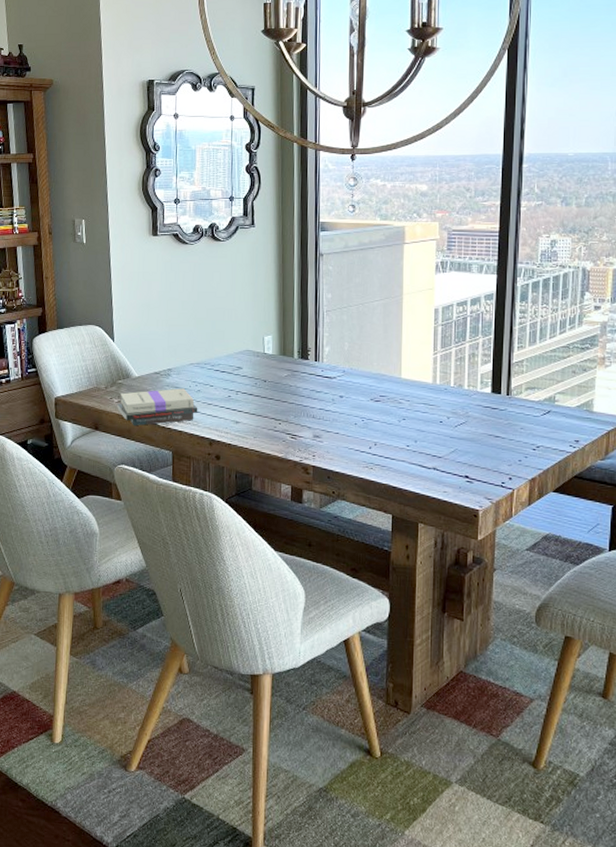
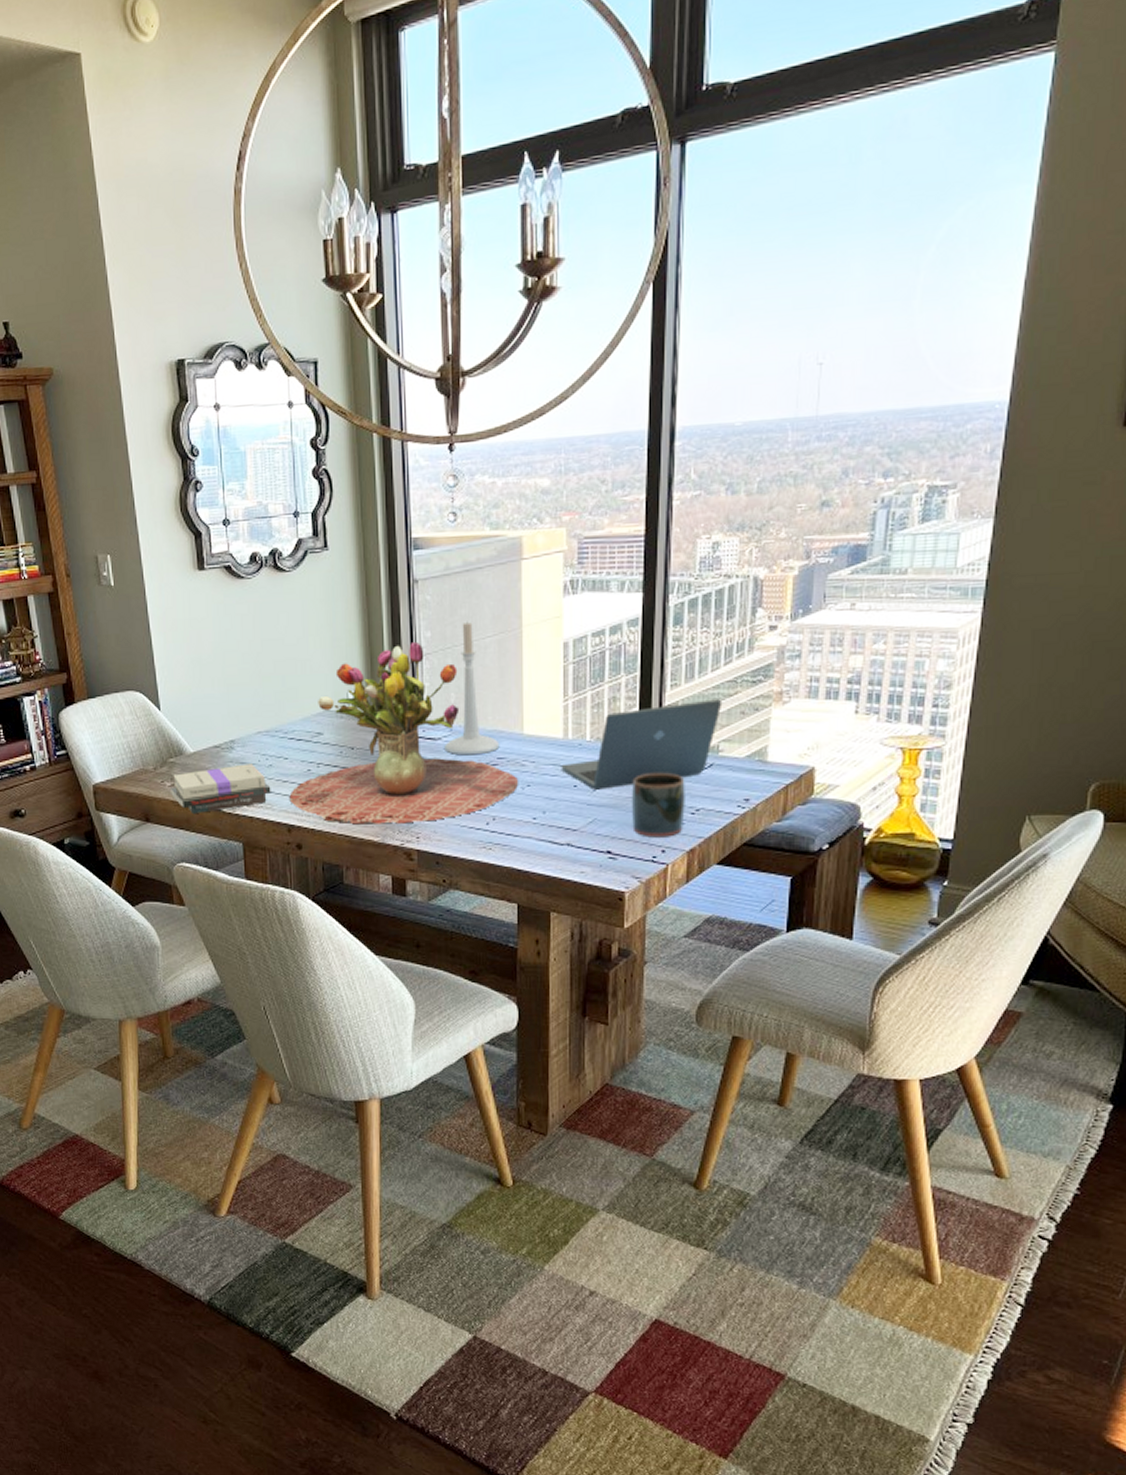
flower arrangement: none [212,300,395,444] -> present [289,641,518,825]
candlestick: none [338,288,382,393] -> present [445,621,500,756]
laptop: none [430,360,558,426] -> present [561,699,723,790]
mug: none [485,415,528,467] -> present [631,772,685,838]

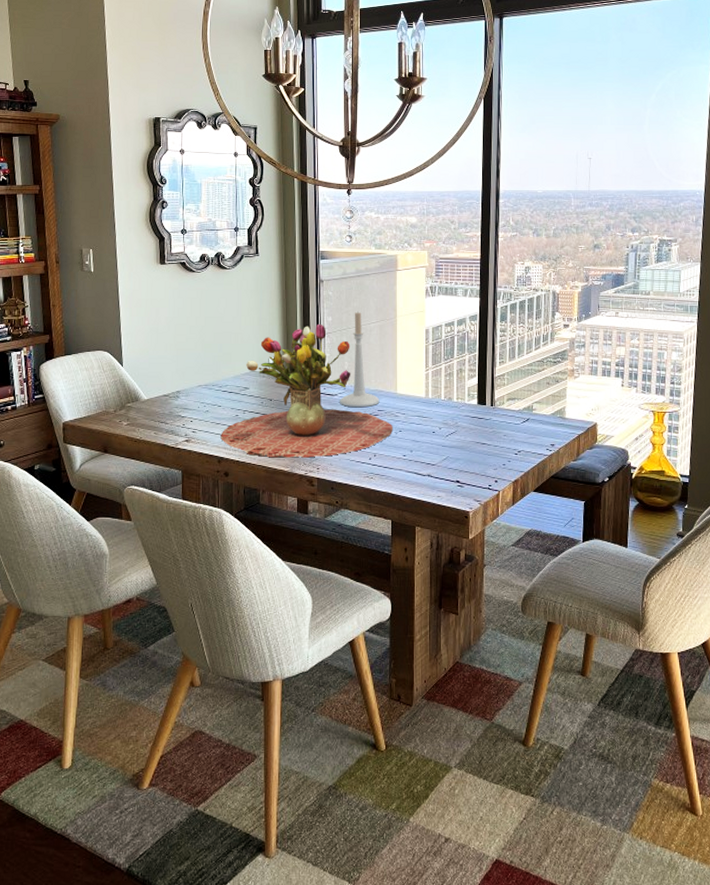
books: present [169,764,271,813] -> none [125,409,207,447]
laptop: present [561,699,723,790] -> none [423,373,535,435]
mug: present [631,772,685,838] -> none [473,424,511,471]

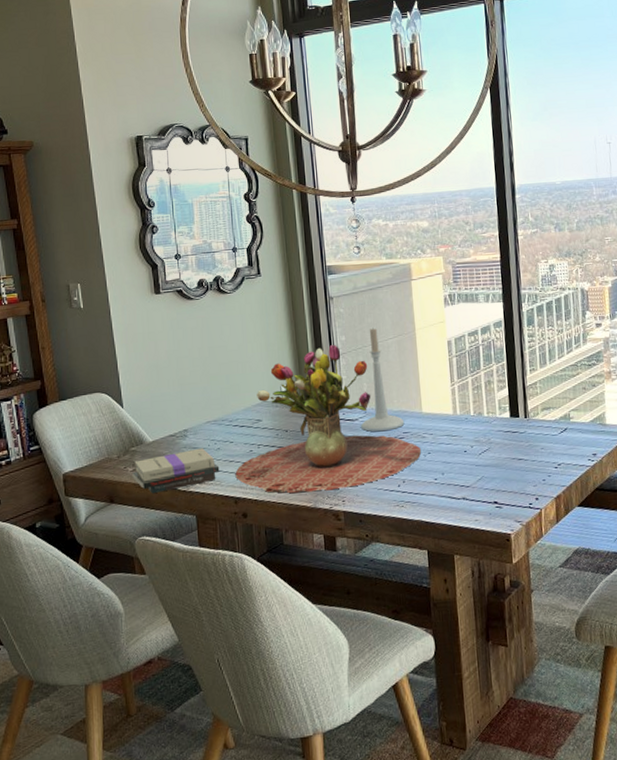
books: none [125,409,207,447] -> present [131,448,220,493]

